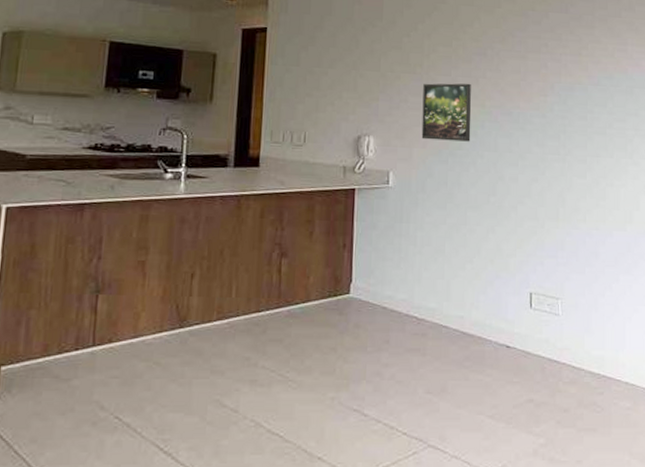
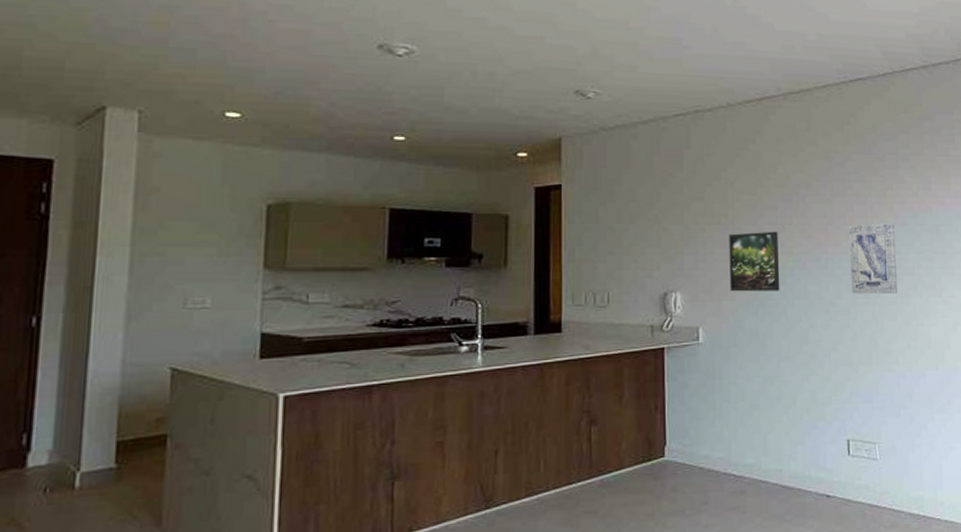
wall art: none [541,81,589,152] -> present [849,222,898,294]

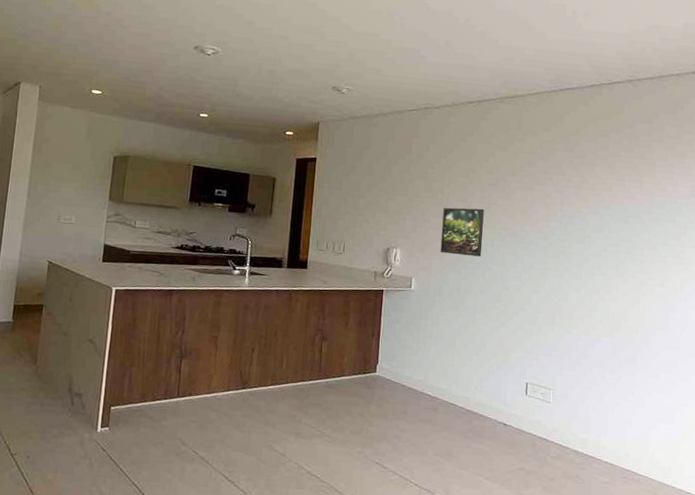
wall art: present [849,222,898,294] -> none [542,209,587,270]

